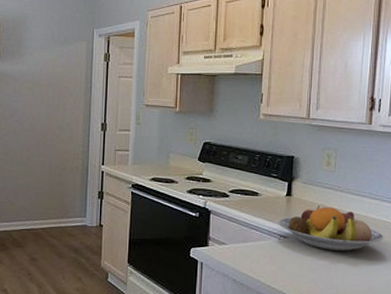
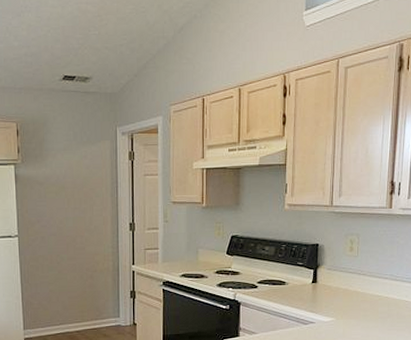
fruit bowl: present [278,206,384,251] -> none [305,290,404,332]

